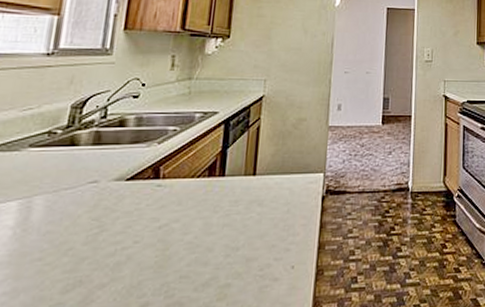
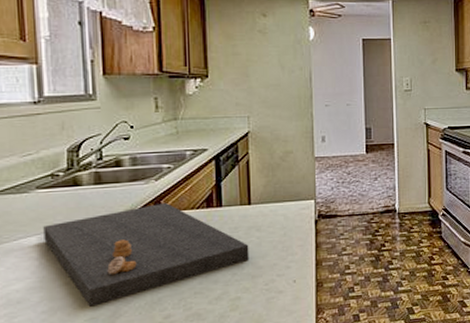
cutting board: none [24,170,248,289] -> present [43,203,249,307]

